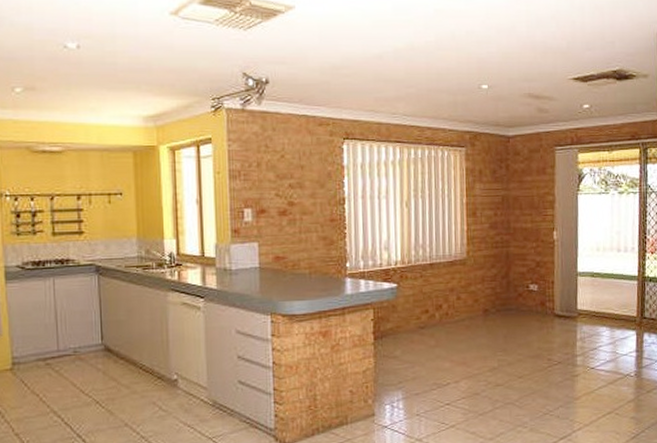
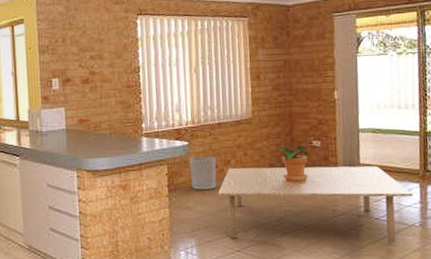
waste bin: none [398,300,427,337] -> present [190,156,217,190]
coffee table: none [427,312,629,394] -> present [217,166,413,243]
potted plant: none [492,290,527,330] -> present [277,146,310,183]

